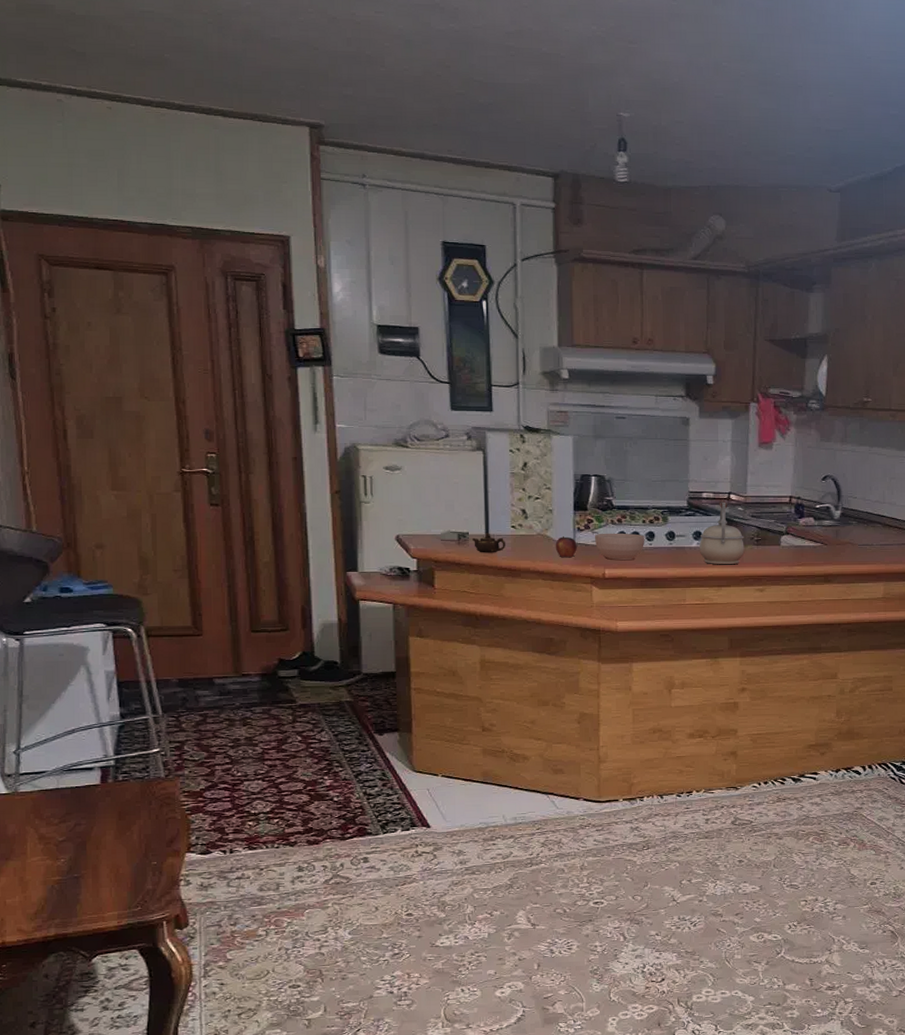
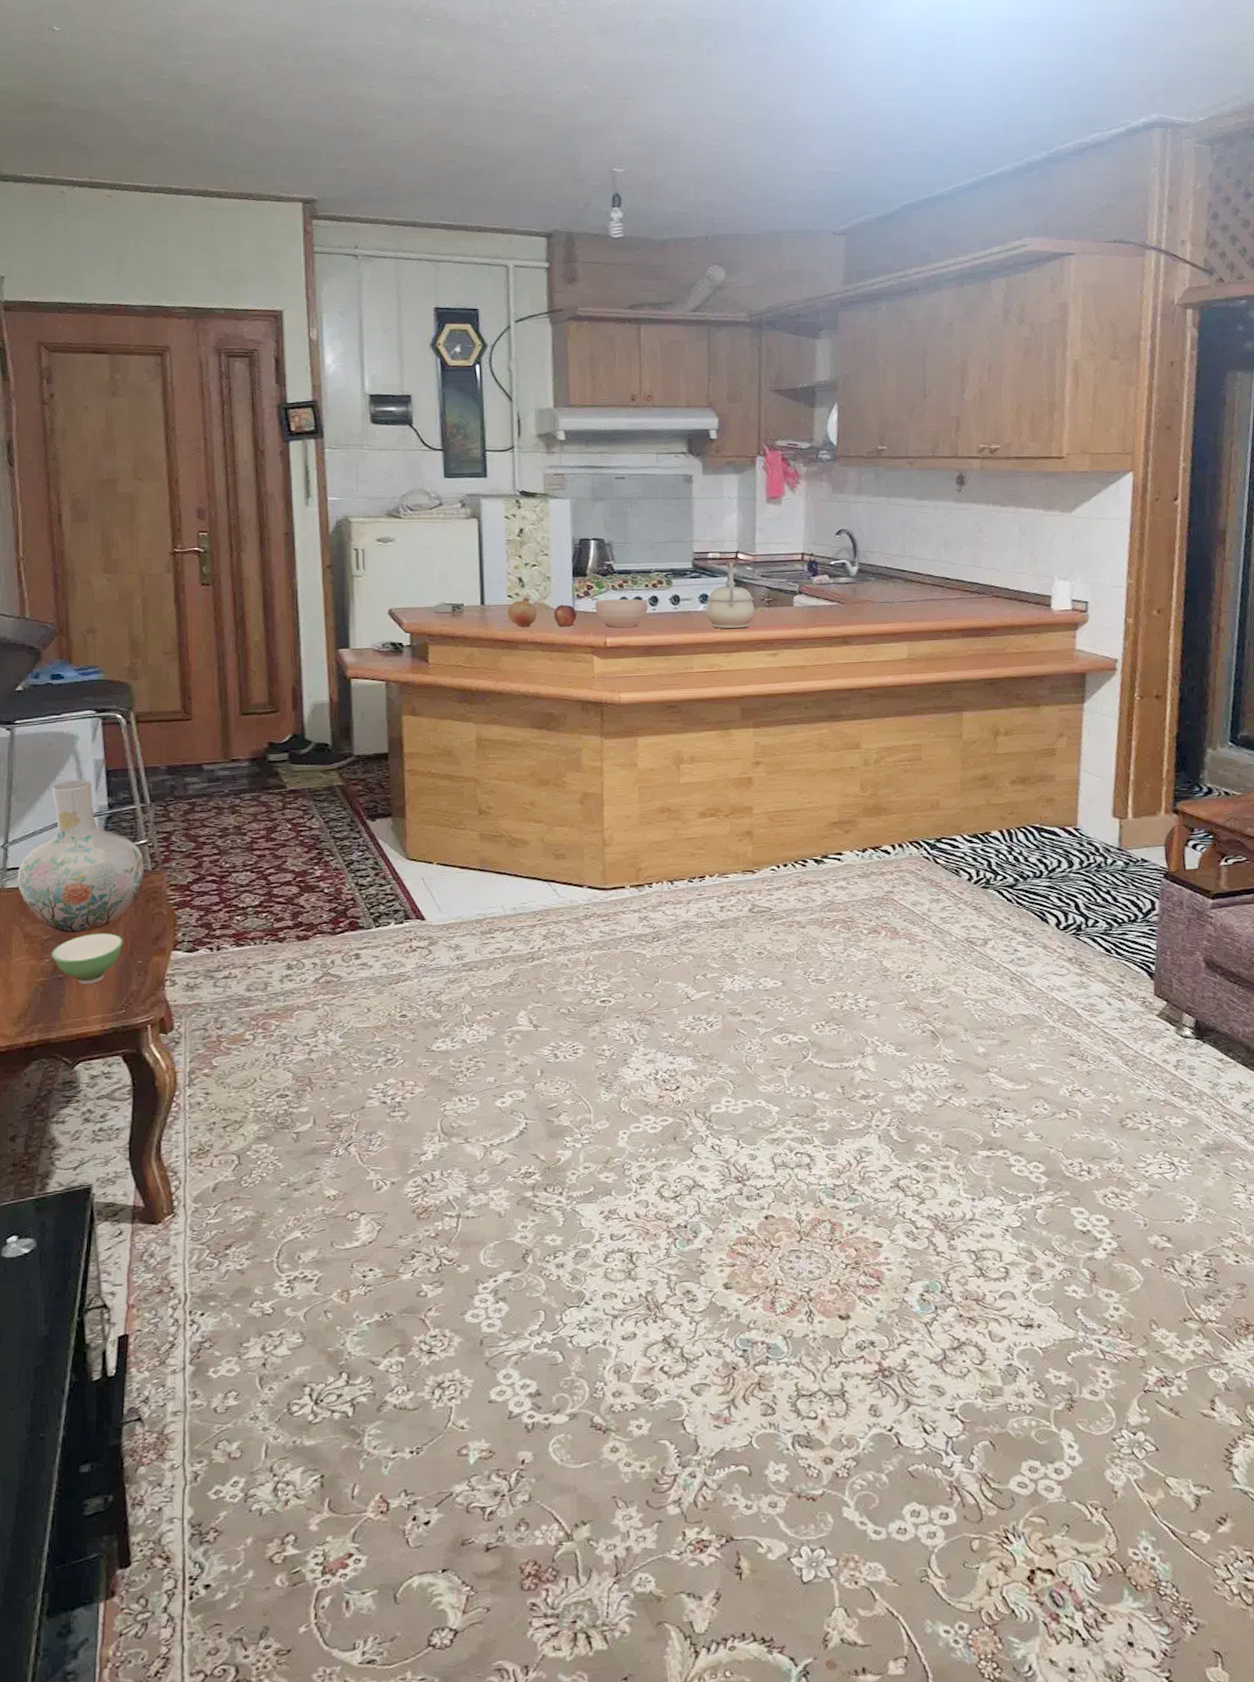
vase: none [30,690,158,835] -> present [17,779,145,933]
bowl: none [66,835,138,883] -> present [51,932,123,985]
teapot: present [472,533,505,553] -> none [467,603,502,625]
fruit: none [511,528,540,556] -> present [507,597,538,627]

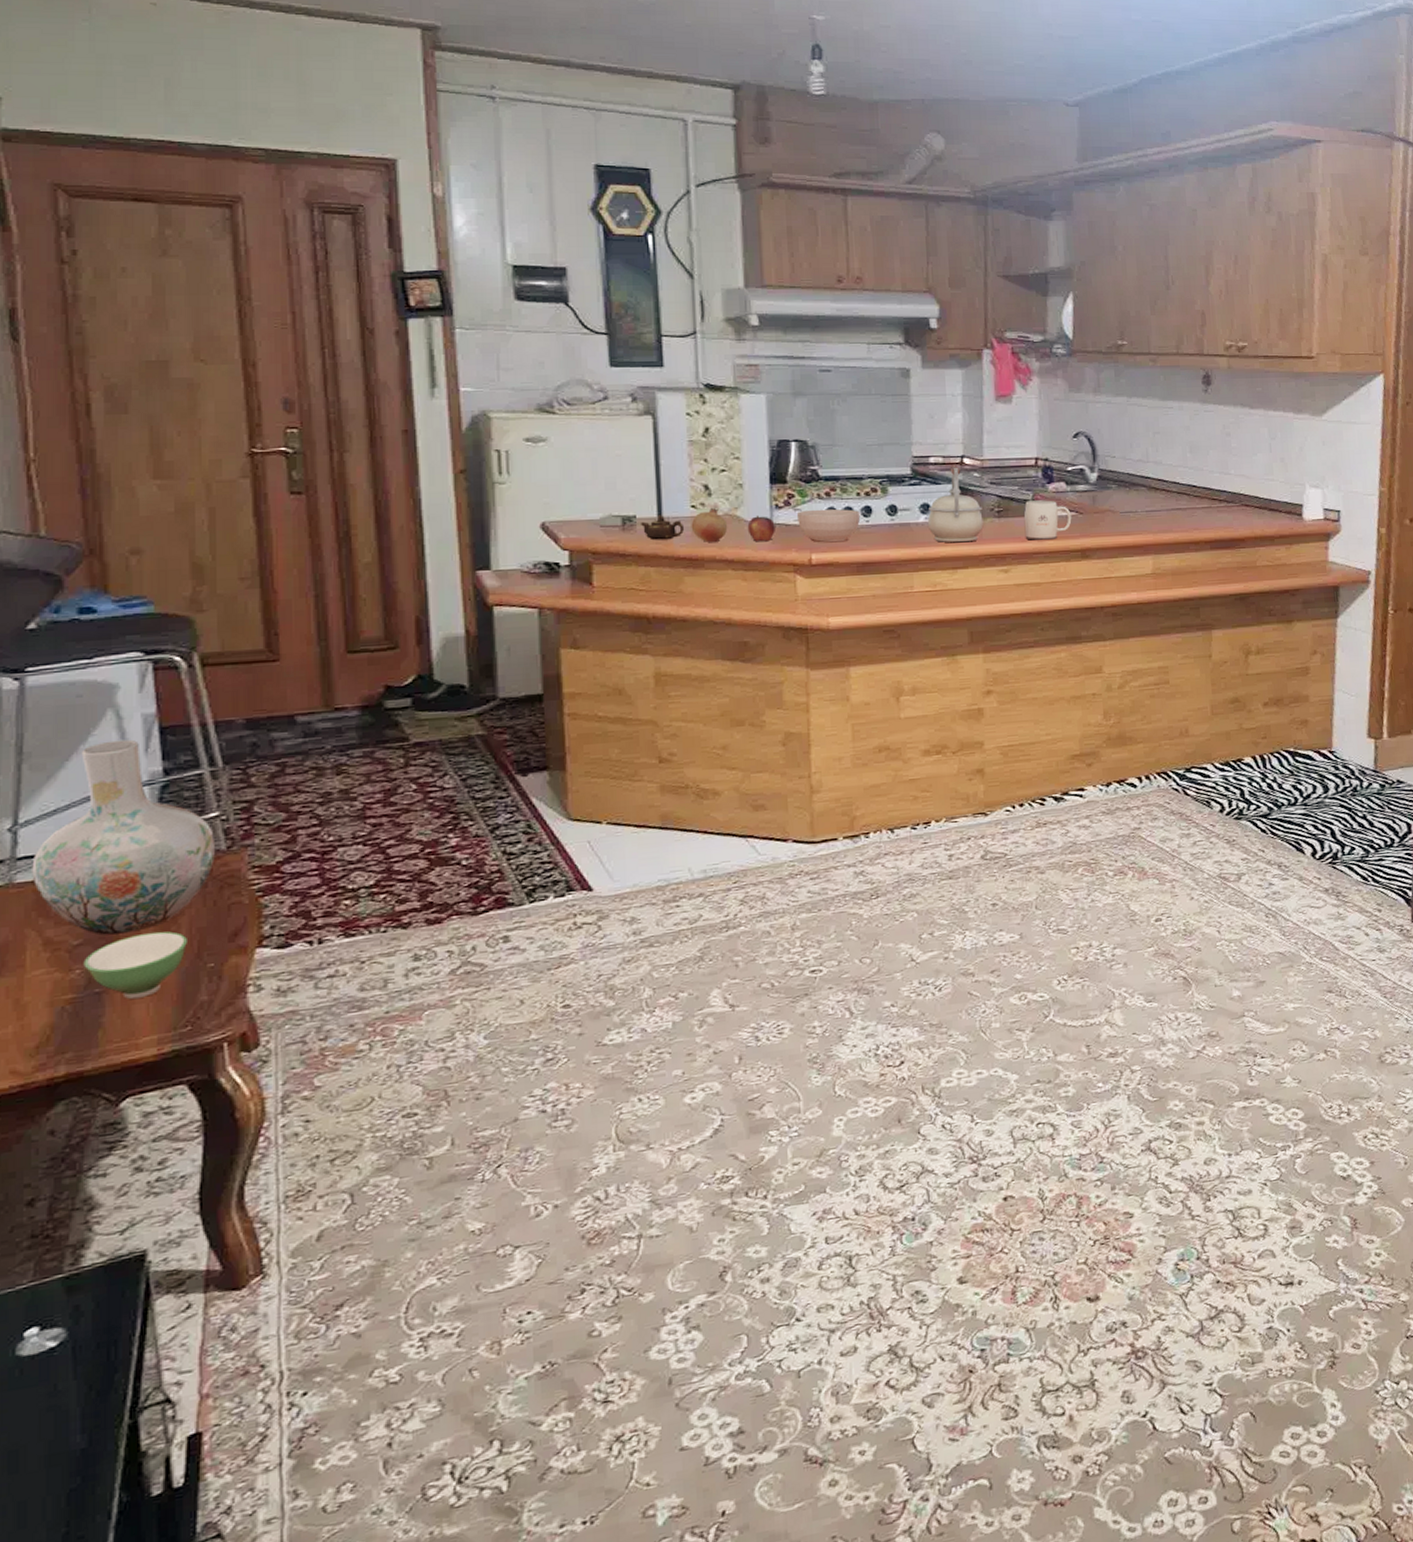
teapot: none [467,603,502,625] -> present [641,515,684,541]
mug: none [790,591,834,628] -> present [1024,500,1072,541]

